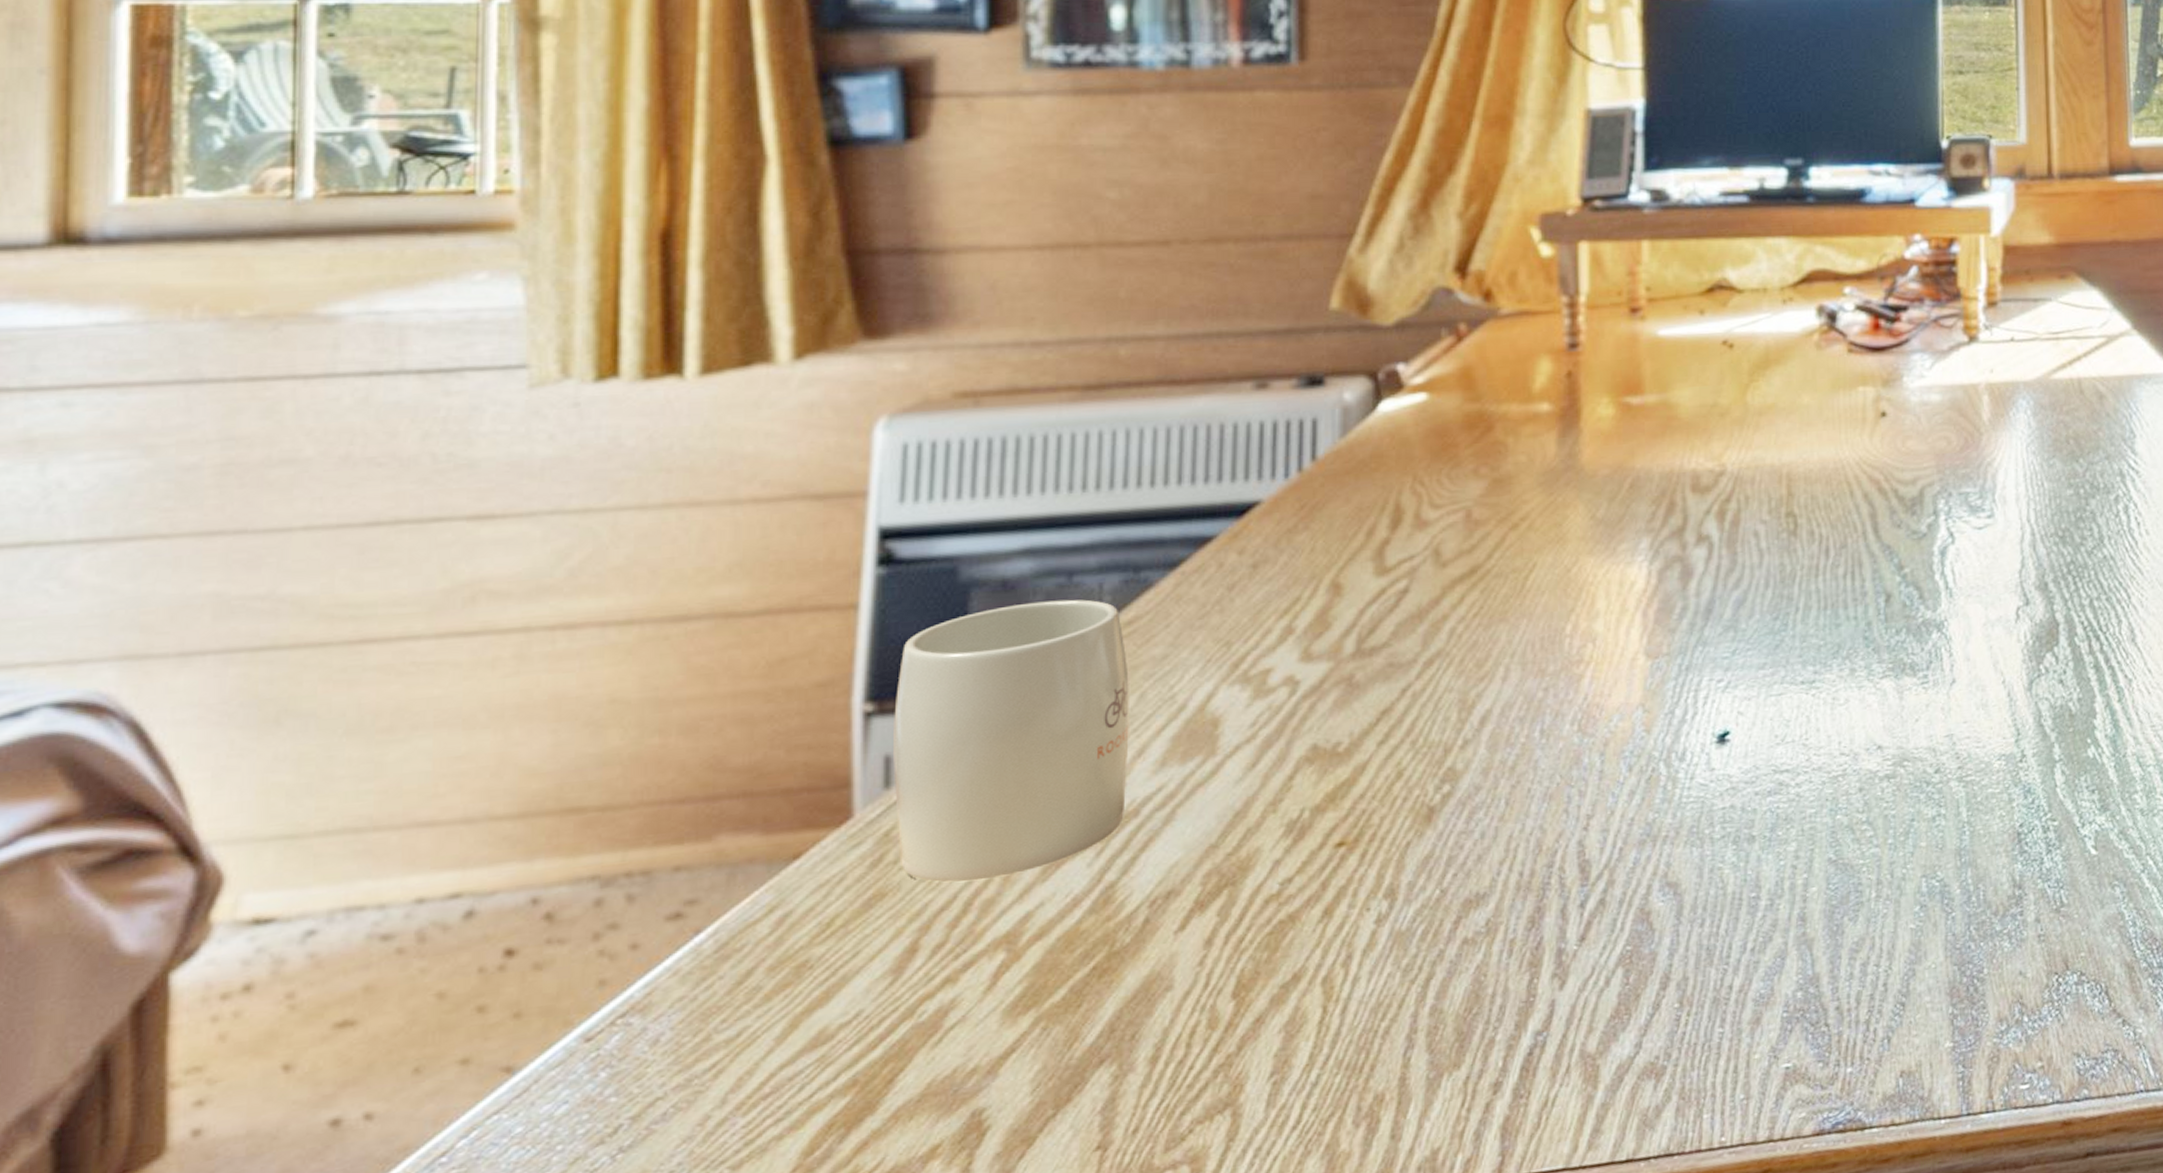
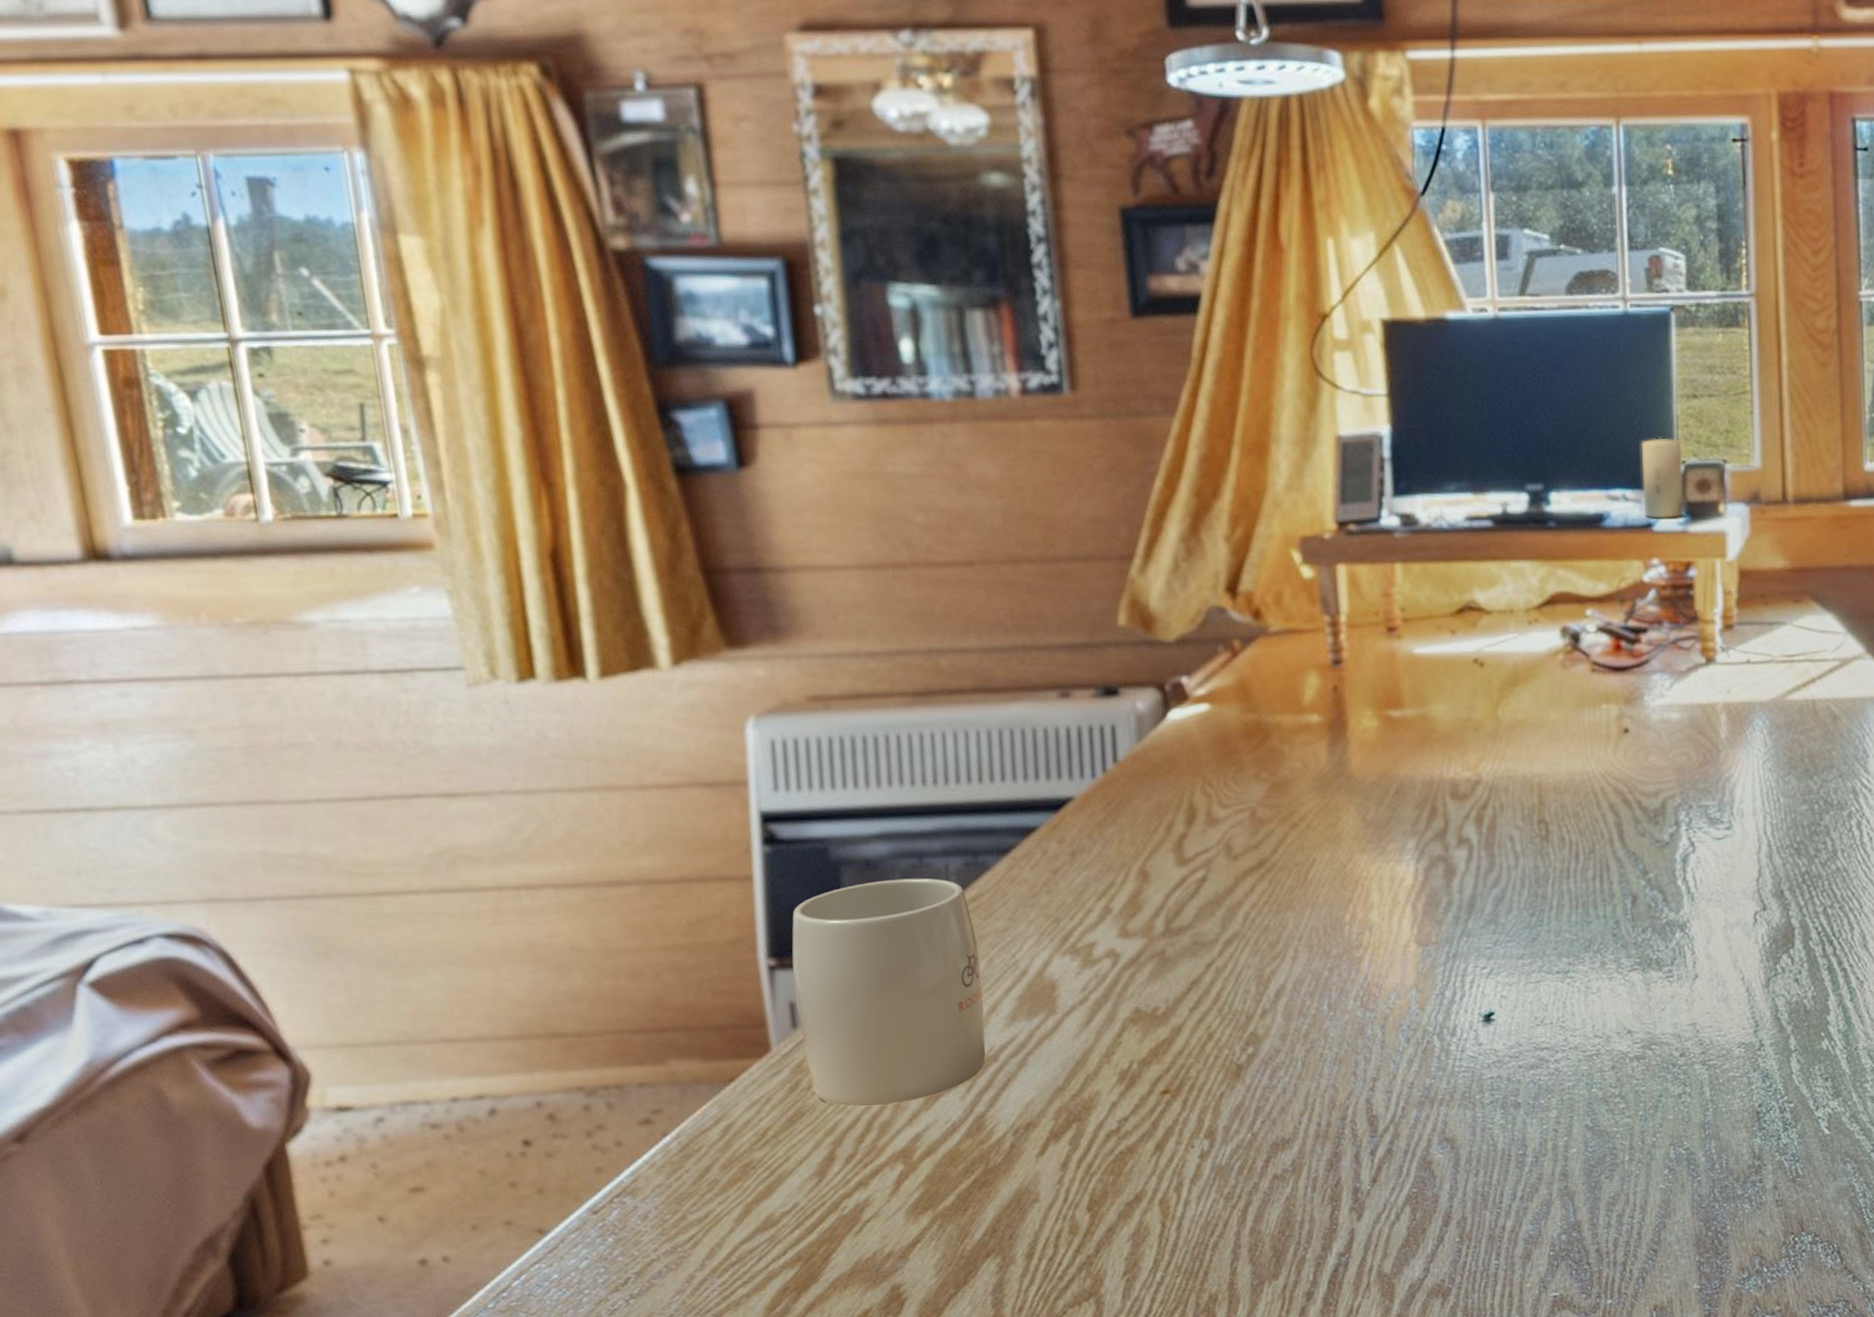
candle: none [1905,113,1949,194] -> present [1641,437,1684,519]

